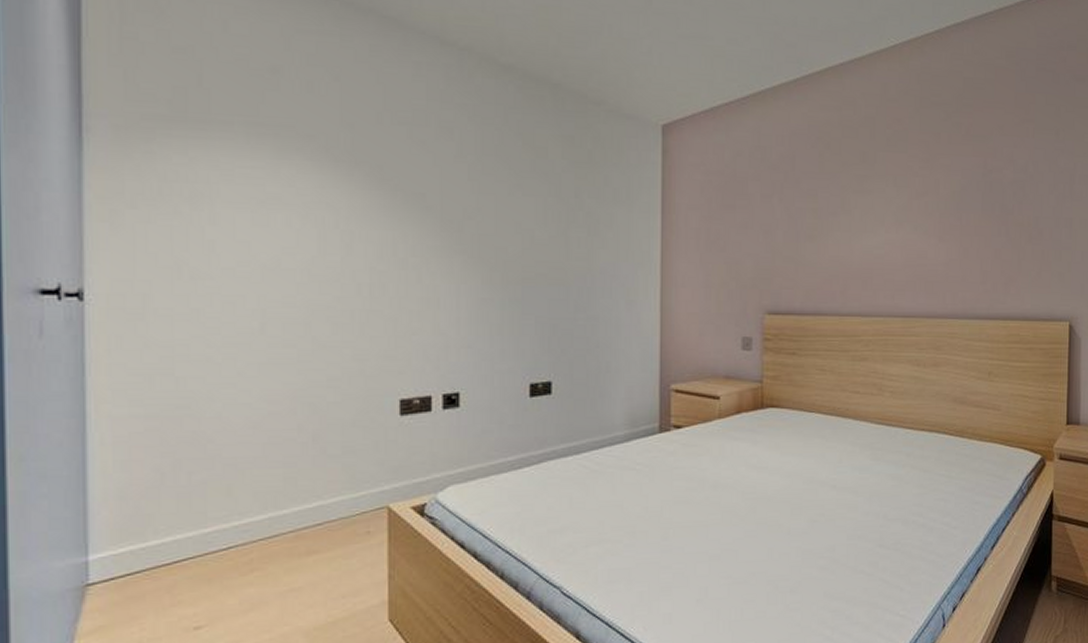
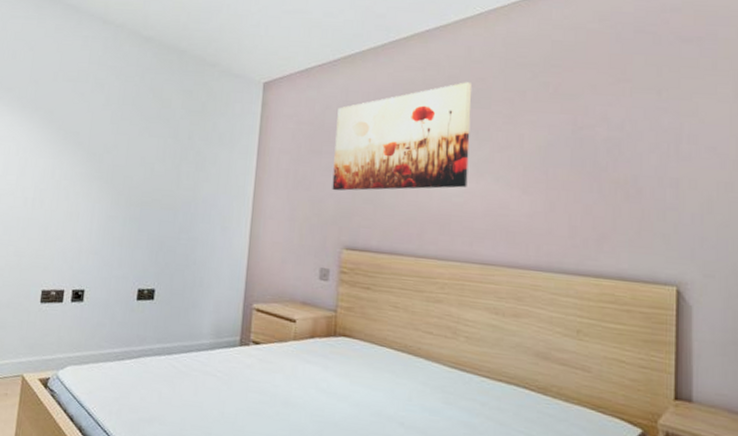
wall art: none [749,123,889,250] -> present [332,82,472,191]

